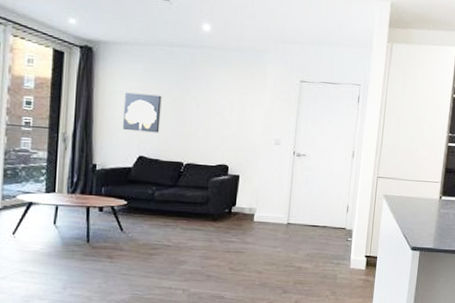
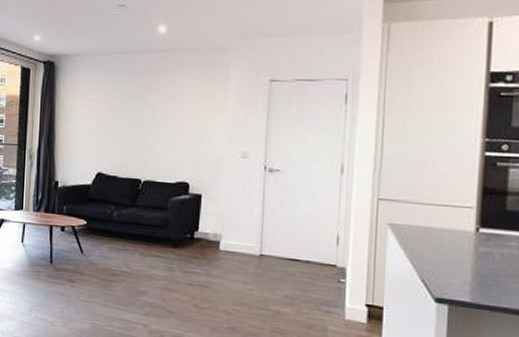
wall art: present [122,92,162,133] -> none [81,105,119,148]

